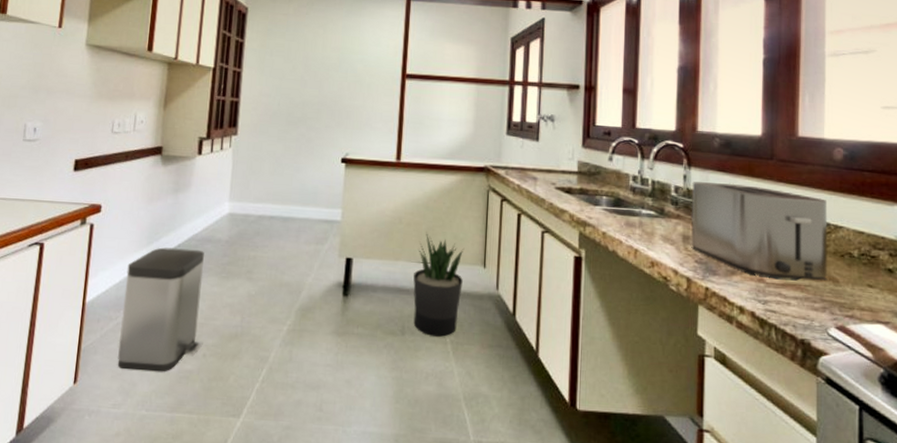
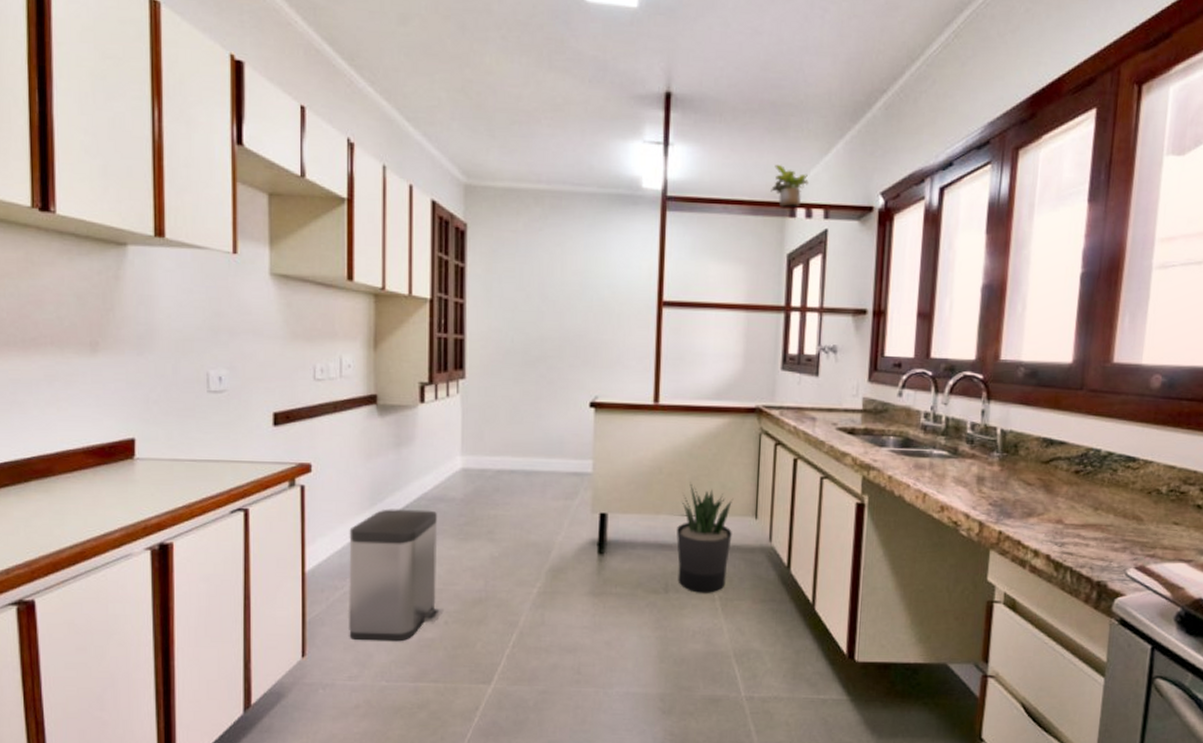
toaster: present [691,182,828,281] -> none [985,417,1139,520]

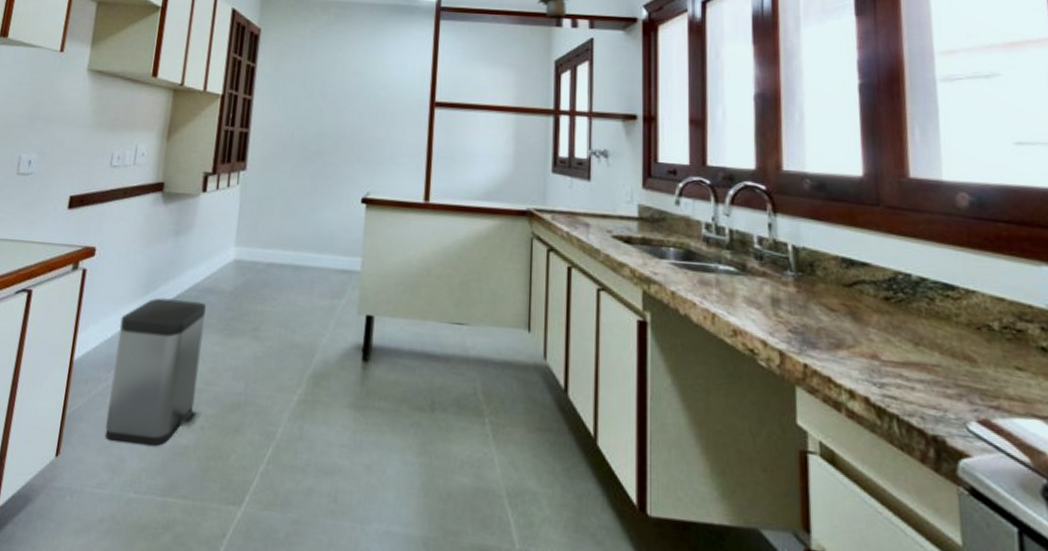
planter: present [676,482,734,593] -> none [444,286,505,415]

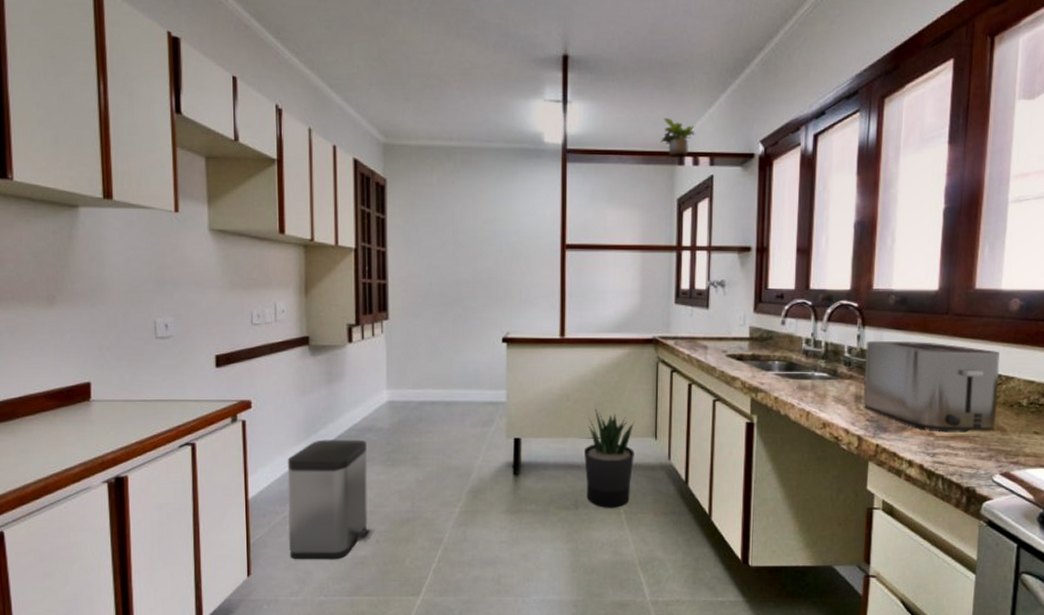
planter: none [444,286,505,415] -> present [584,407,635,508]
toaster: none [780,231,962,361] -> present [863,340,1001,431]

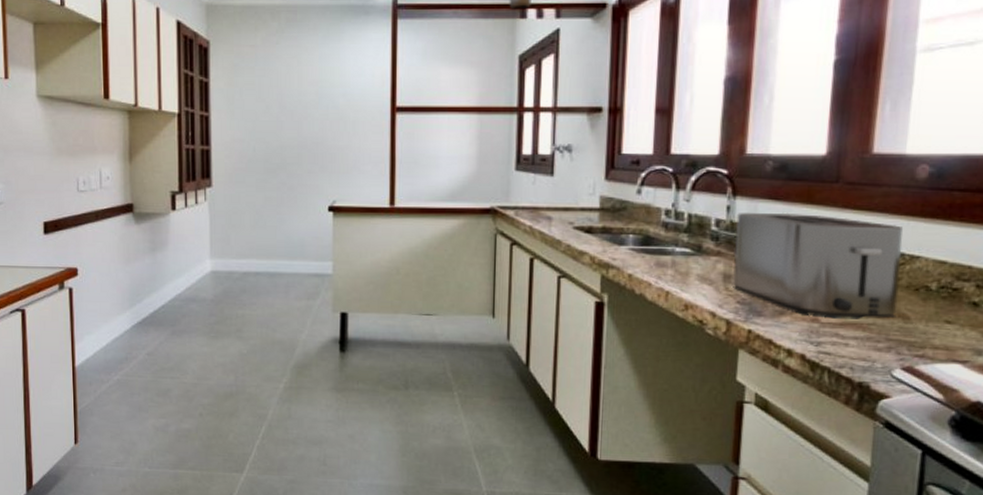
pedal bin: present [287,439,375,560] -> none [112,309,199,432]
planter: present [584,407,635,508] -> none [415,282,471,390]

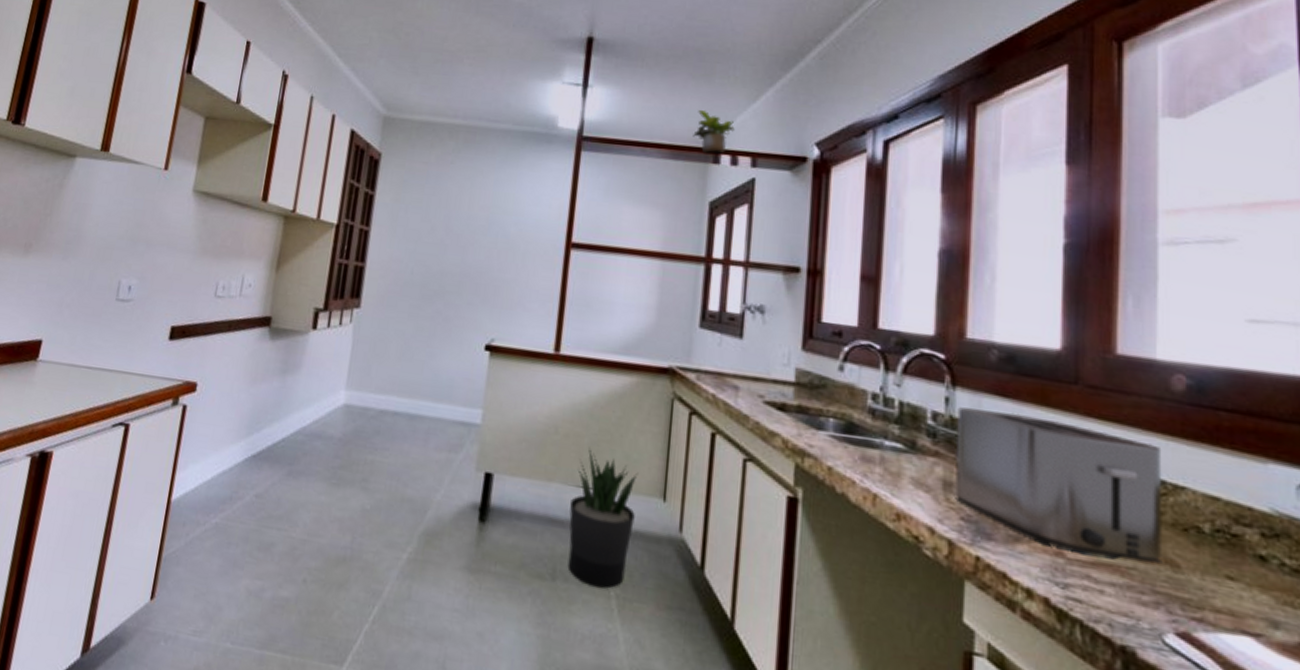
planter: none [415,282,471,390] -> present [567,447,639,588]

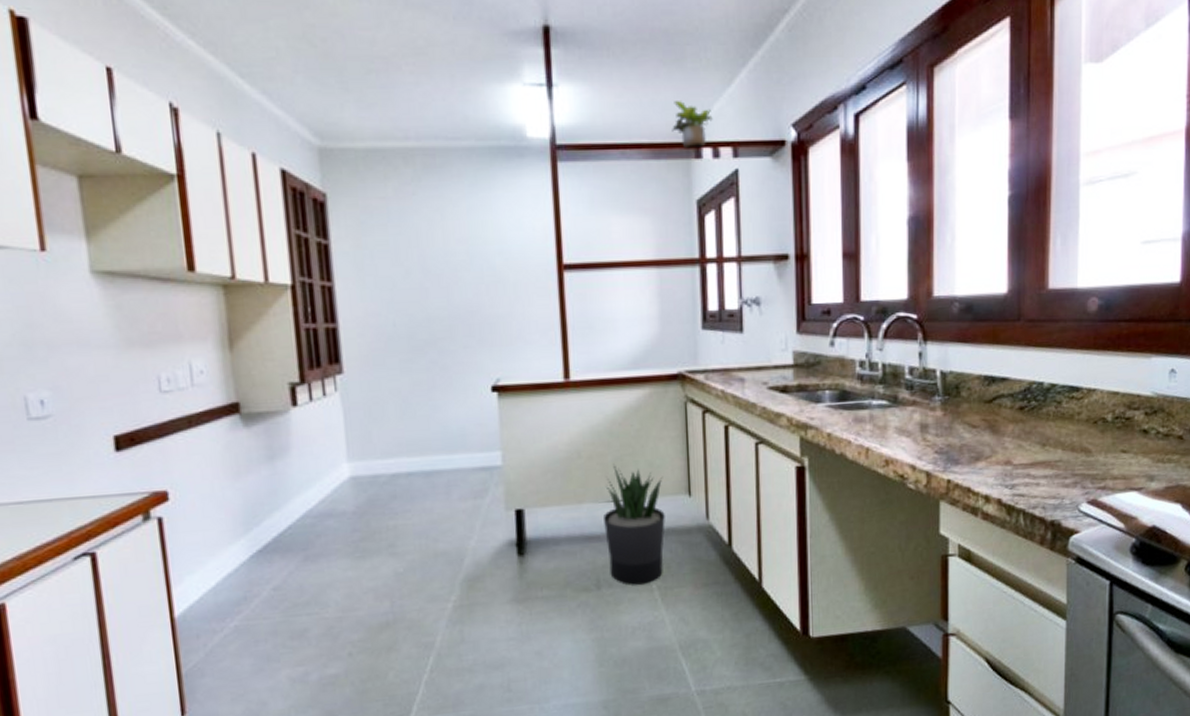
toaster: present [955,407,1163,564] -> none [929,355,1080,459]

